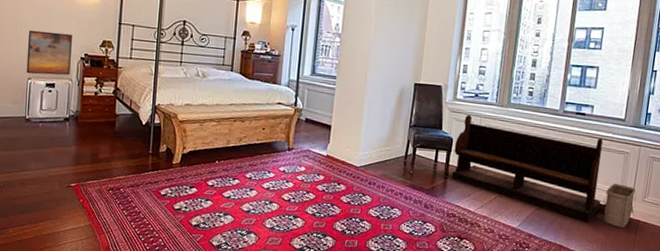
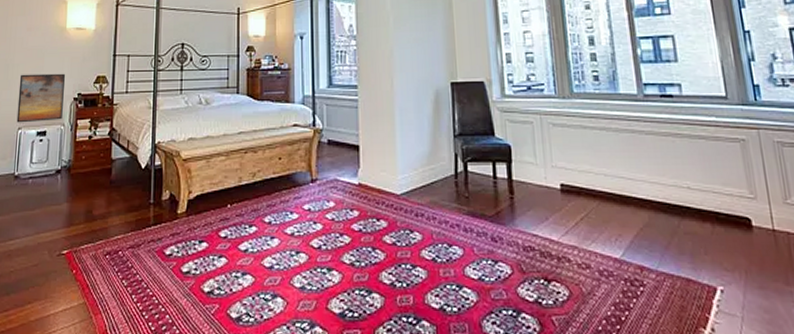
bench: present [452,114,603,223] -> none [514,113,728,242]
basket: present [603,183,636,229] -> none [729,182,777,246]

